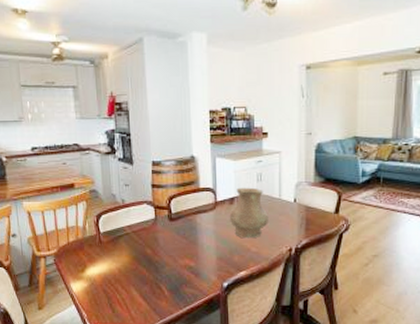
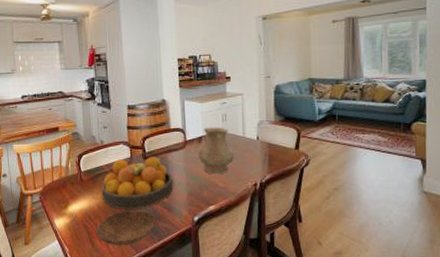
bowl: none [116,275,182,312] -> present [95,210,156,246]
fruit bowl: none [122,217,201,274] -> present [101,156,173,209]

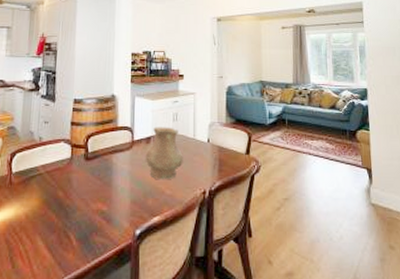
bowl: present [95,210,156,246] -> none [18,221,92,267]
fruit bowl: present [101,156,173,209] -> none [32,157,116,220]

